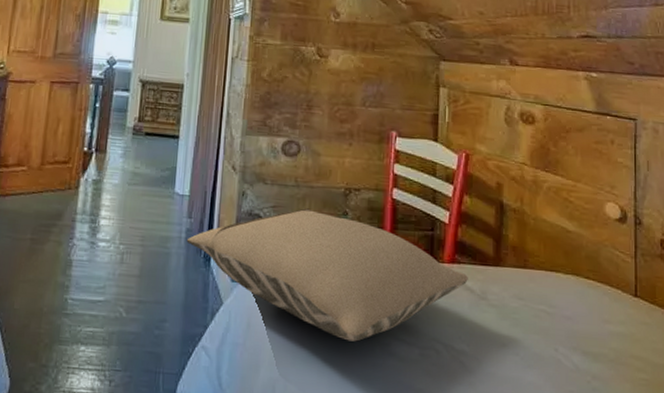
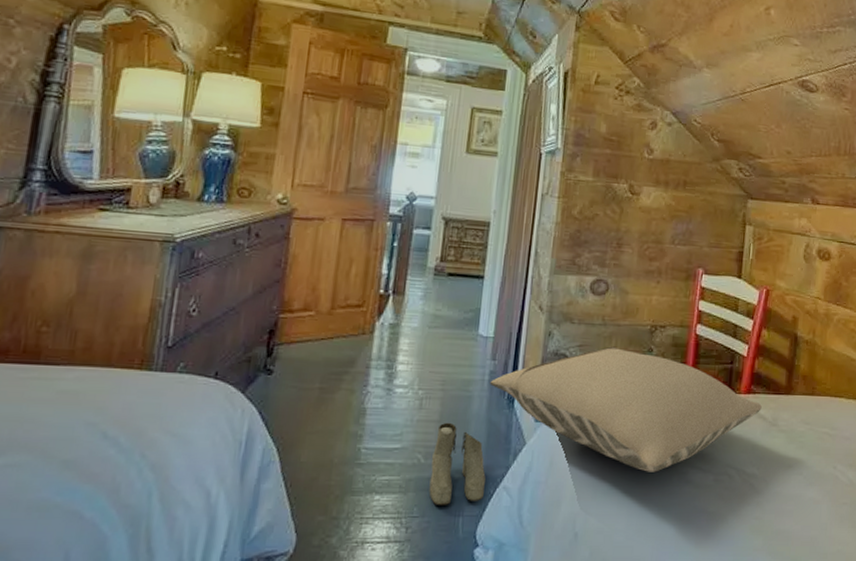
boots: none [130,277,184,361] -> present [429,422,486,505]

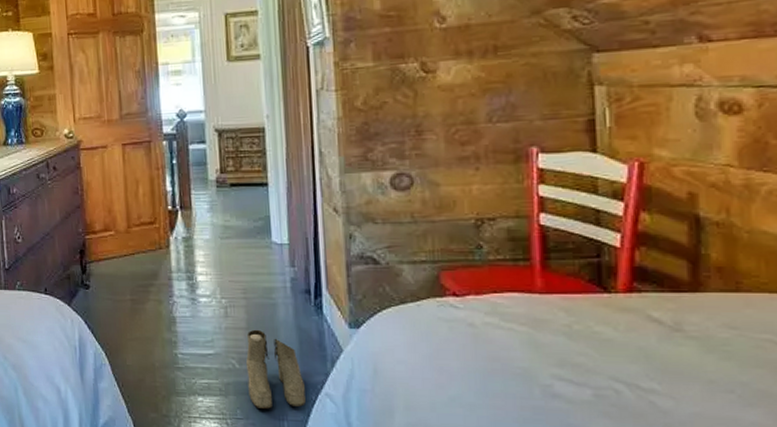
pillow: present [489,346,762,472] -> none [292,245,654,384]

